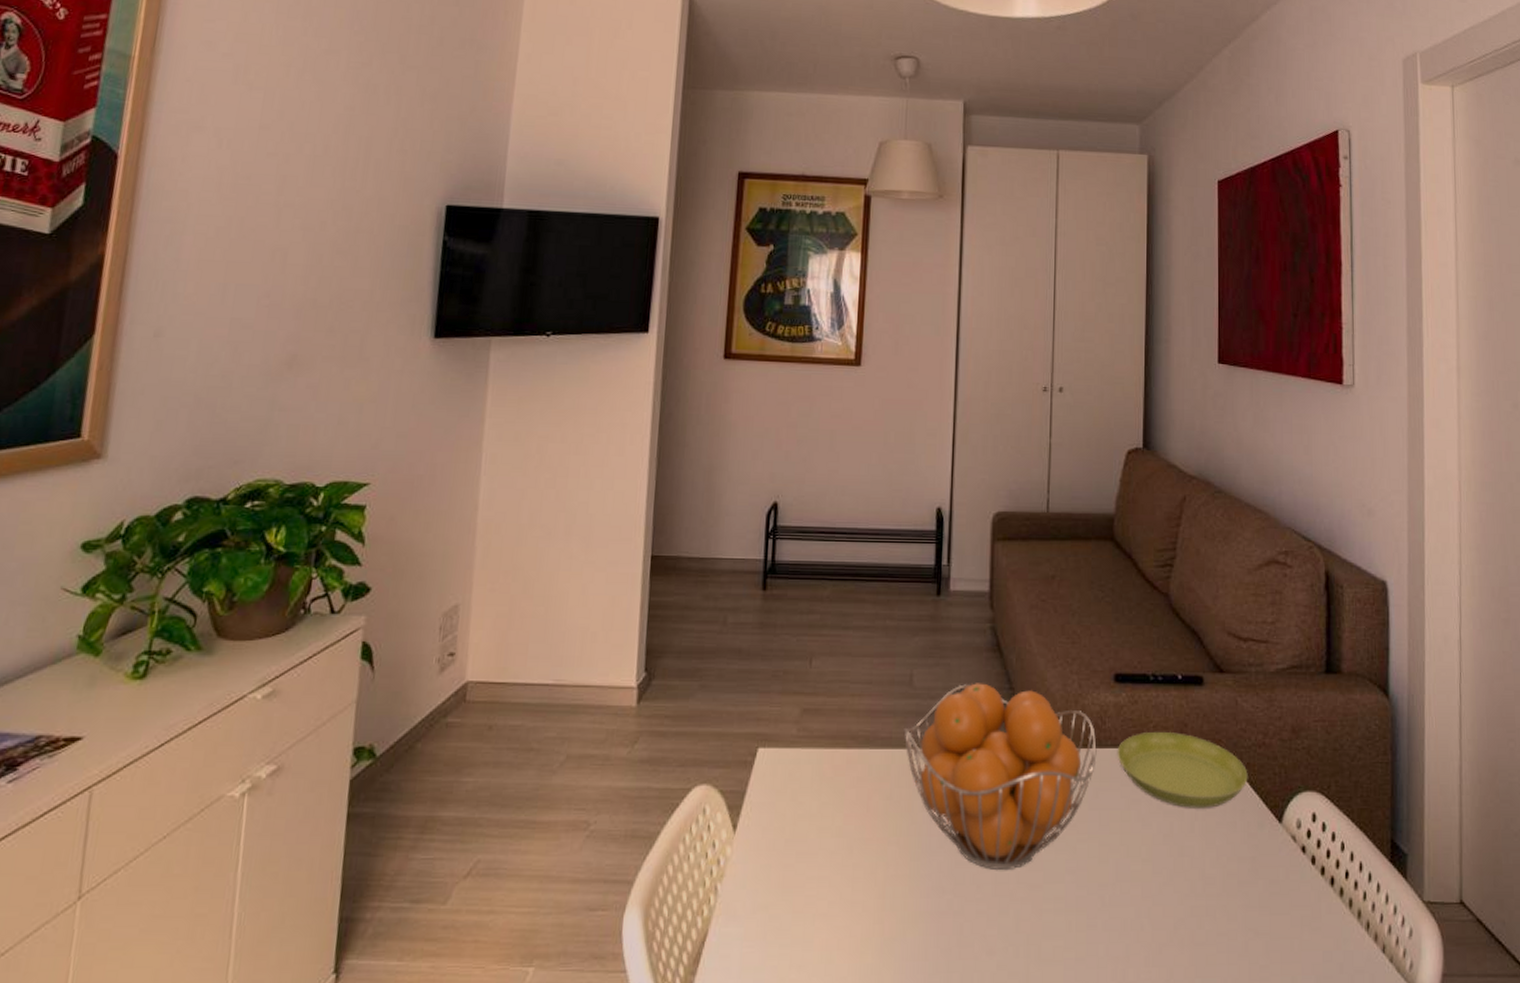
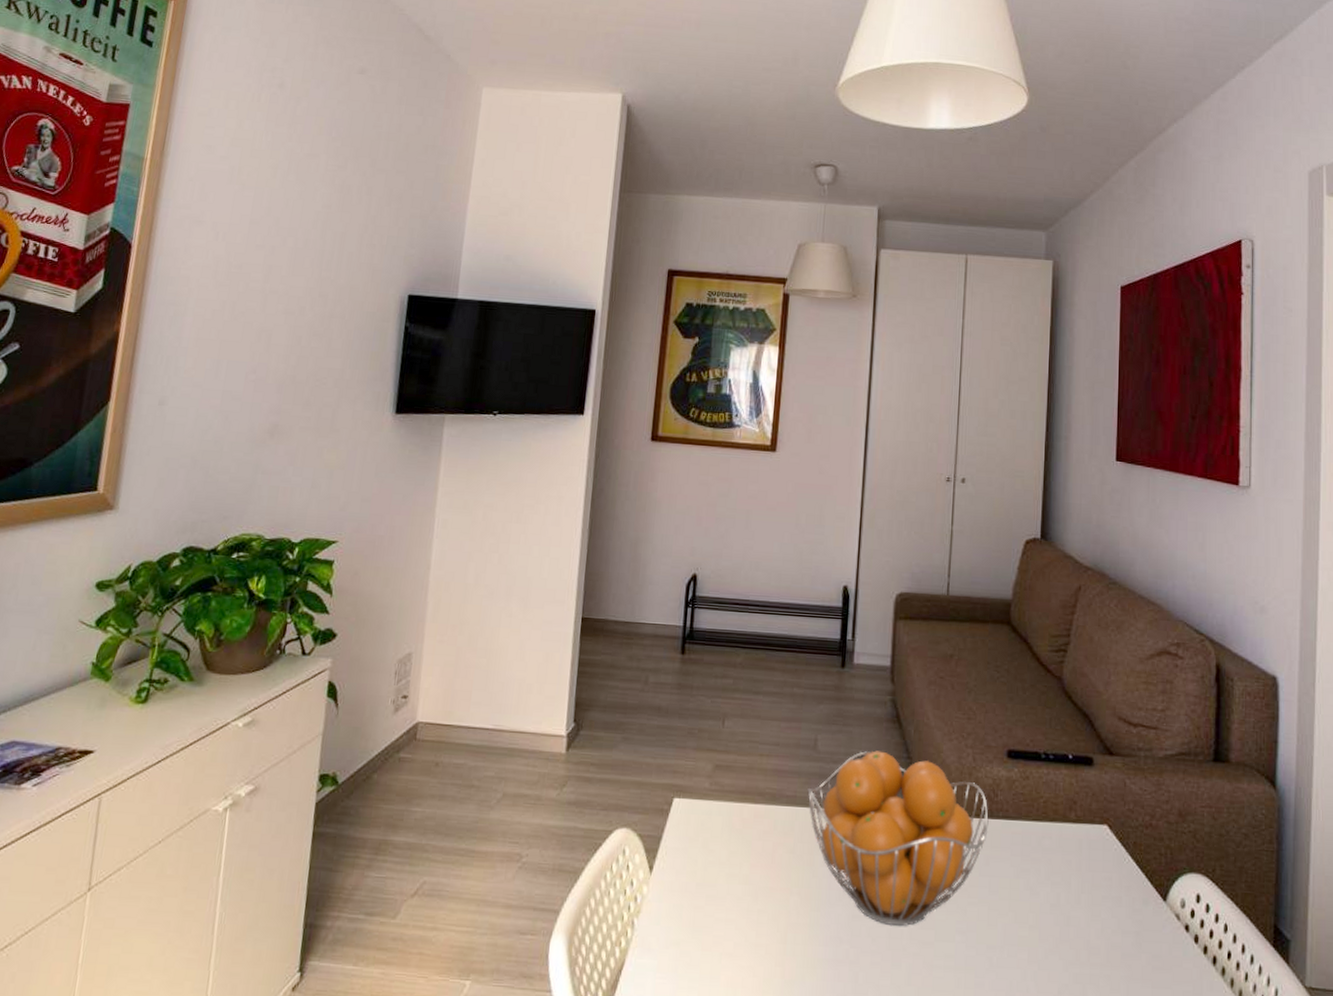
saucer: present [1117,731,1248,808] -> none [1008,806,1134,882]

